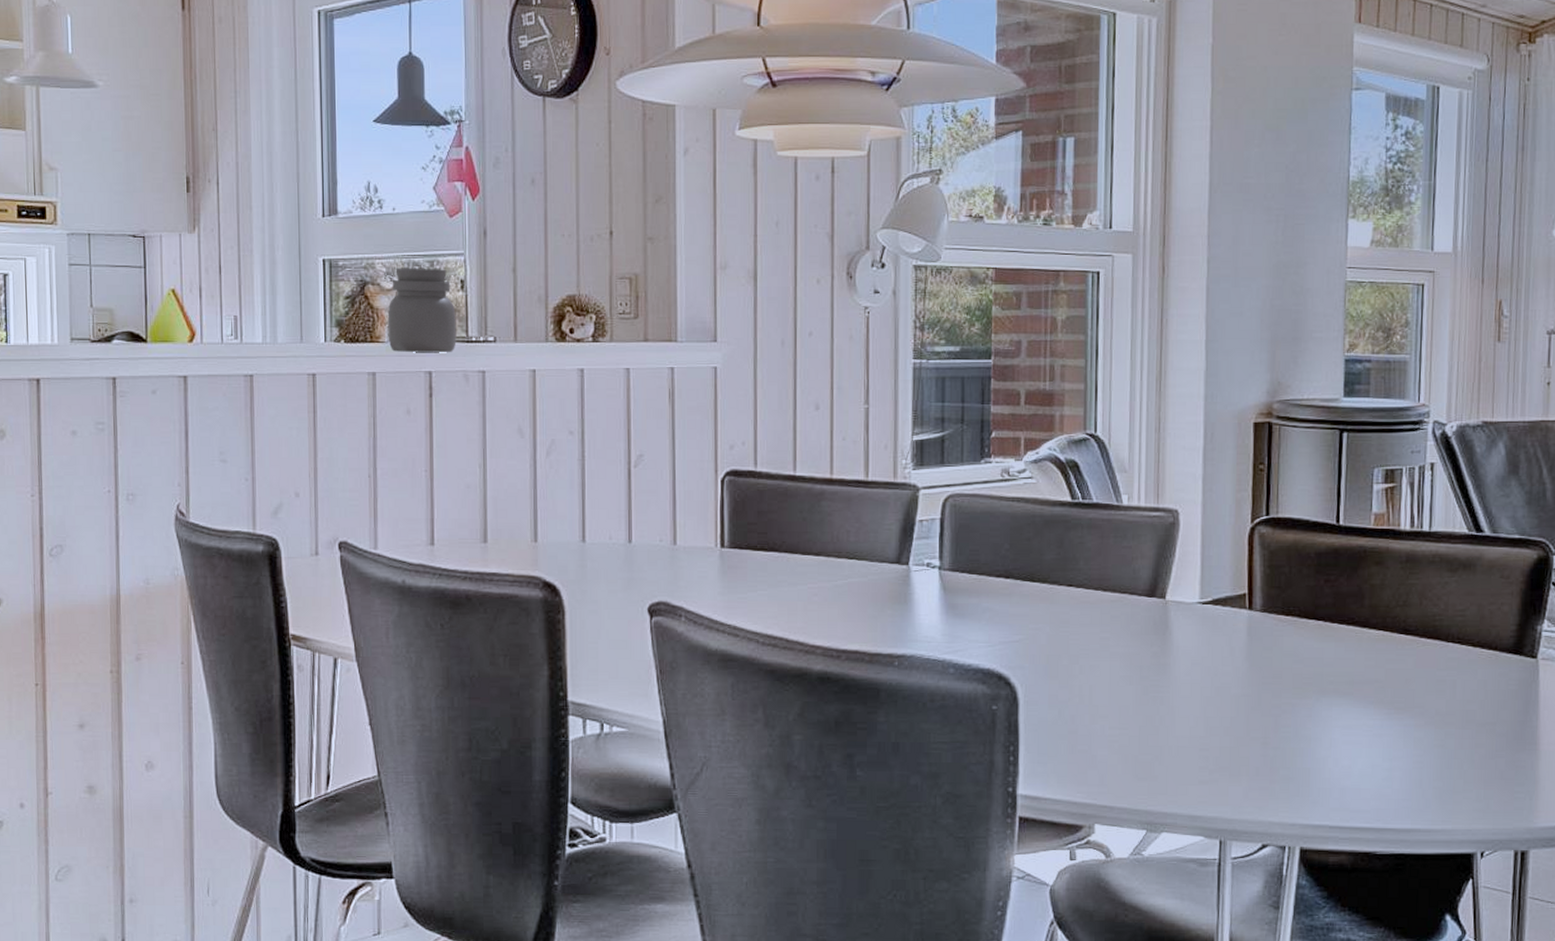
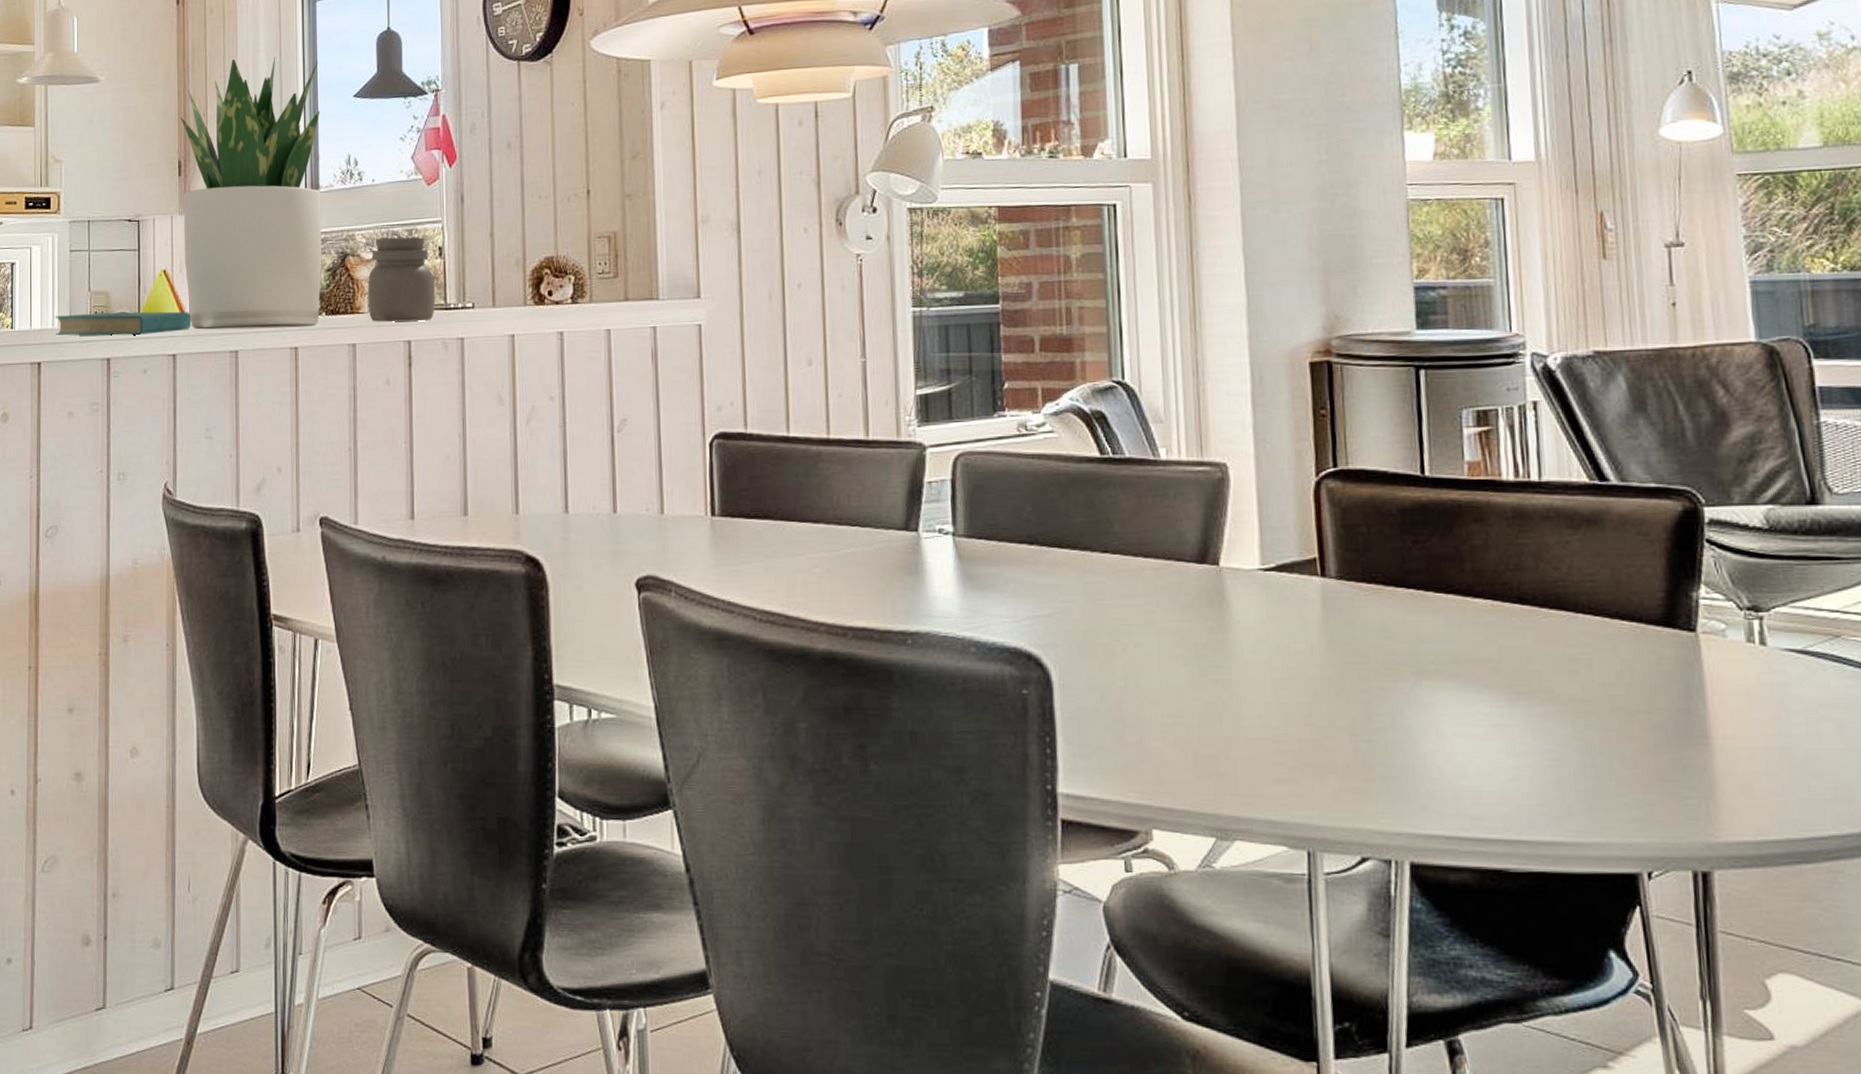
book: none [54,330,203,355] -> present [55,311,192,336]
planter: none [187,74,341,354] -> present [180,56,322,330]

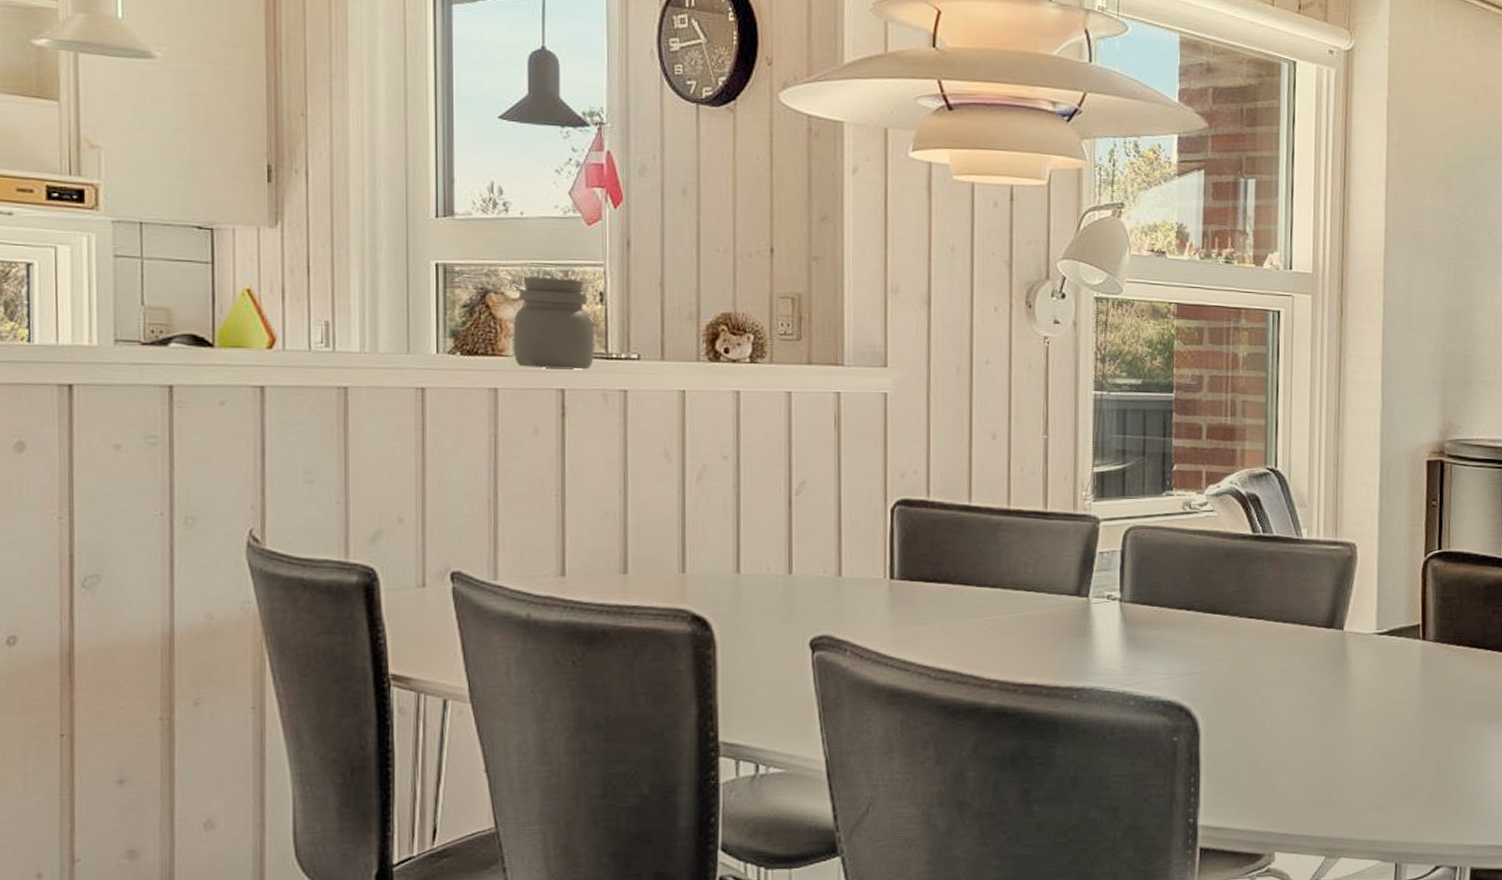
book: present [55,311,192,336] -> none [93,331,286,361]
planter: present [180,56,322,330] -> none [269,56,457,367]

